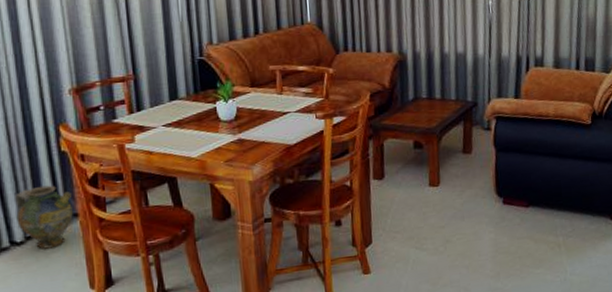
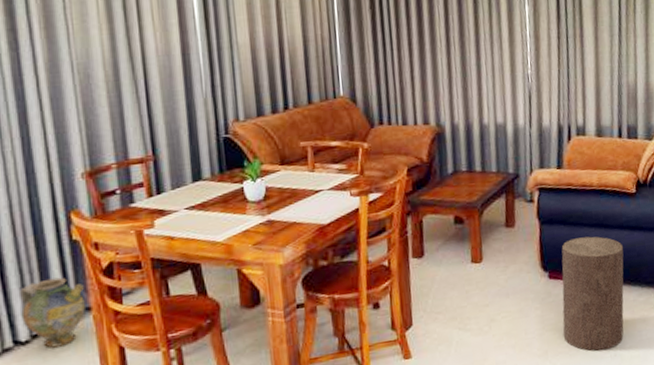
stool: none [515,165,577,275] -> present [561,236,624,351]

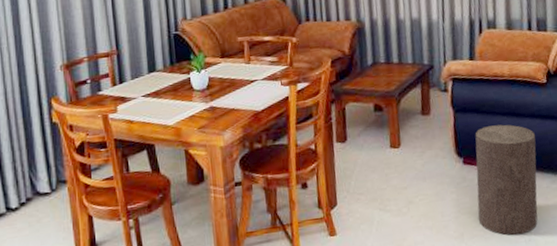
ceramic jug: present [20,277,85,348] -> none [11,154,62,215]

